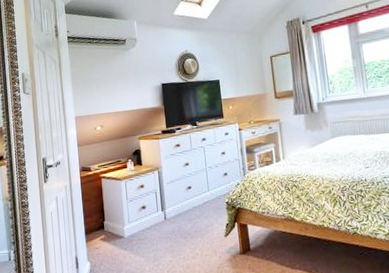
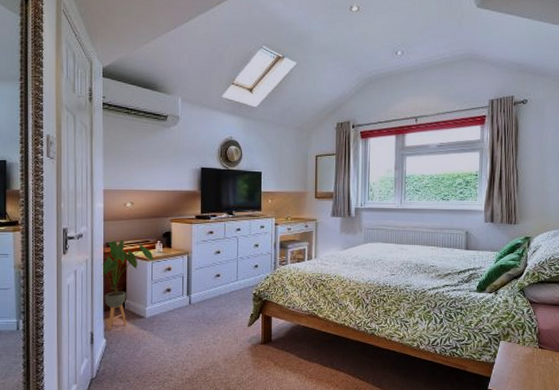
house plant: none [79,162,127,253] -> present [101,239,154,330]

